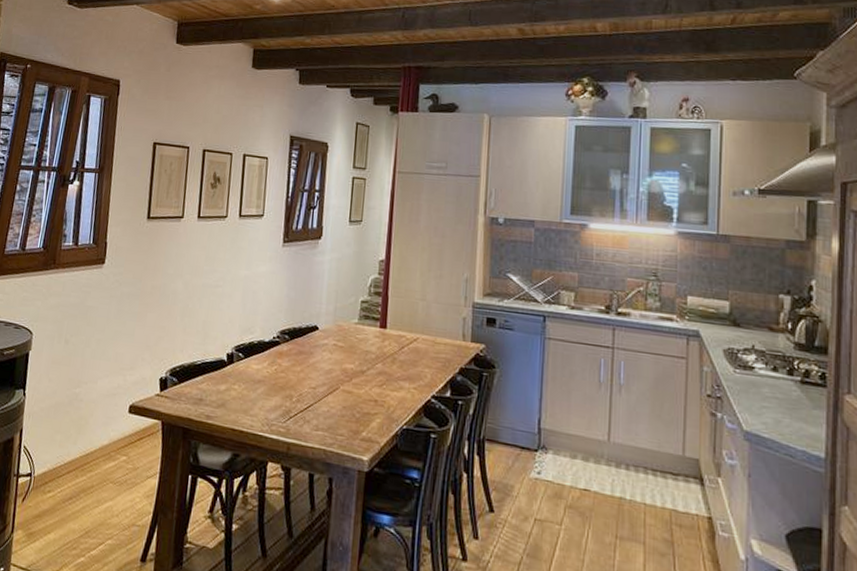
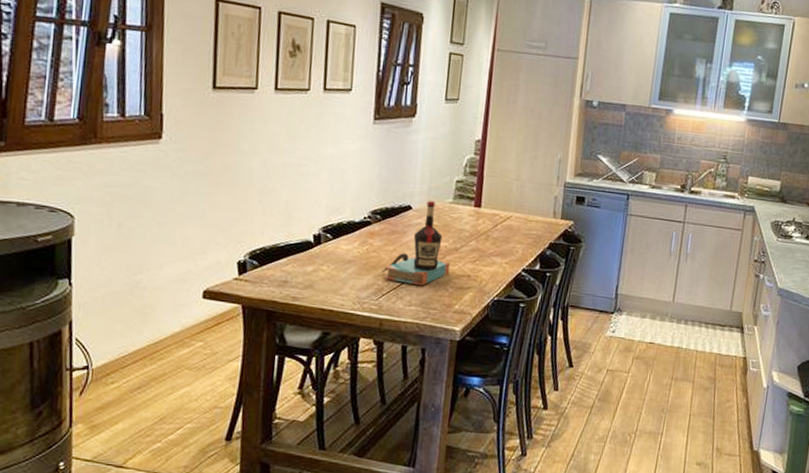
bottle: none [289,320,357,410] -> present [381,200,451,286]

